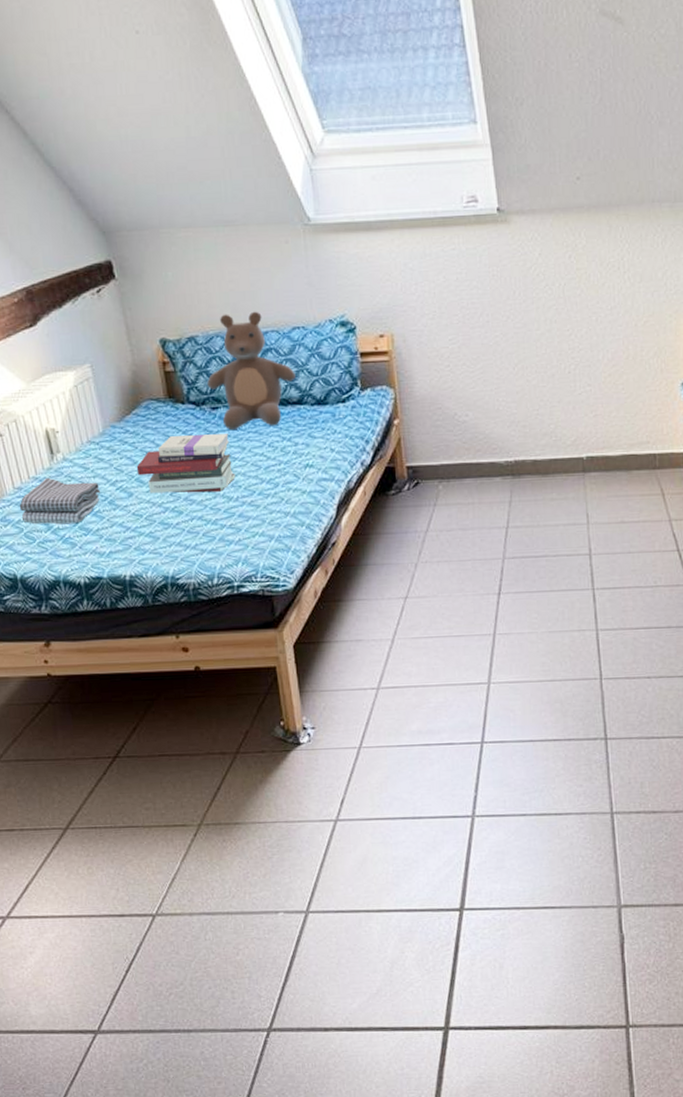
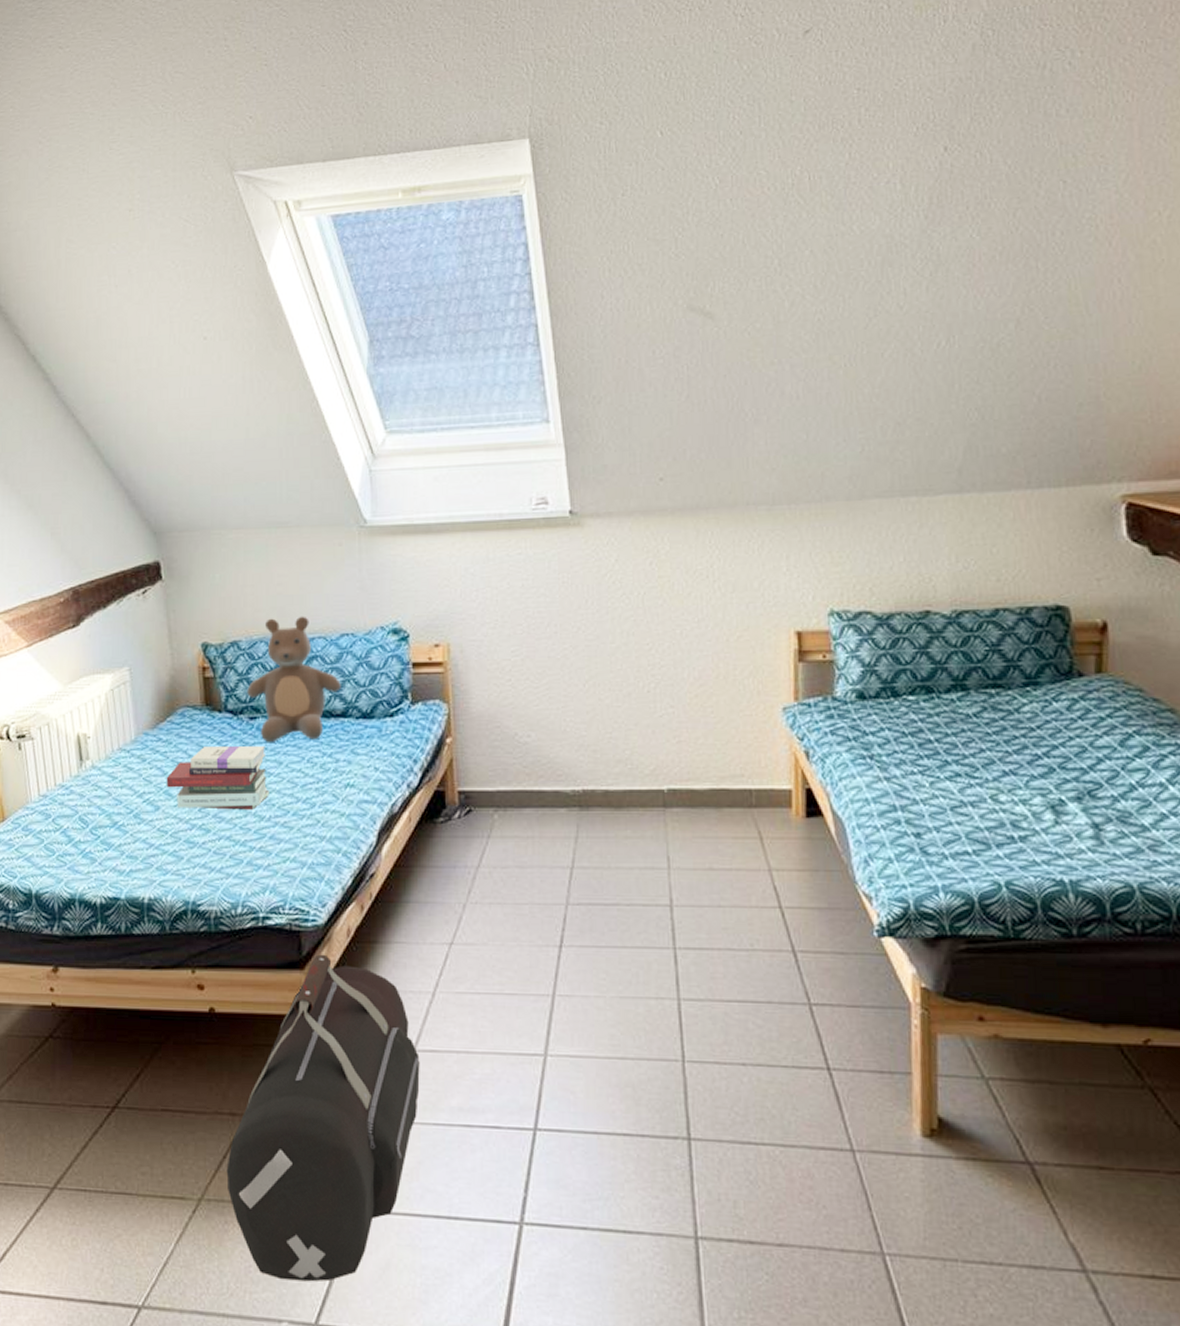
towel: present [19,477,101,524] -> none [42,785,127,837]
duffel bag: none [221,614,385,881] -> present [226,954,420,1282]

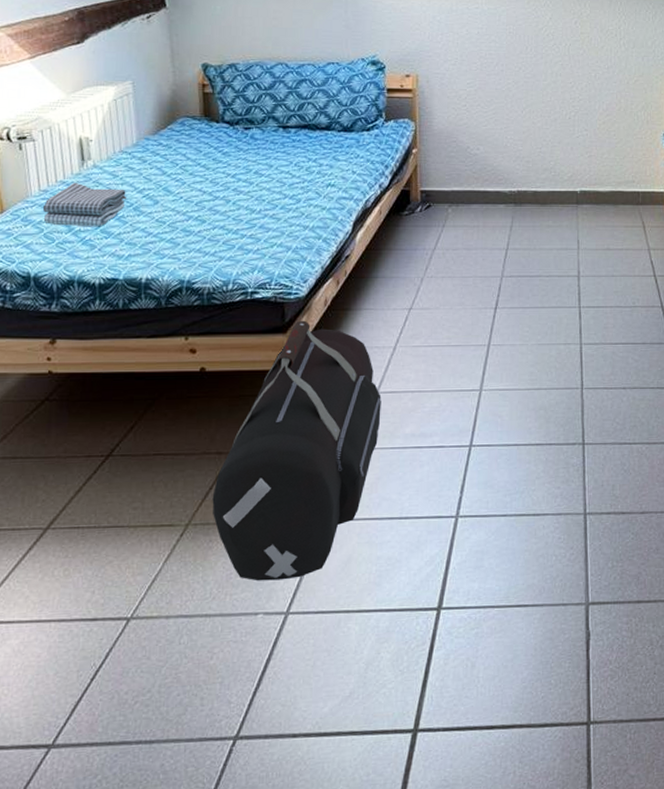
towel: none [42,785,127,837] -> present [42,182,127,227]
books: present [166,746,269,810] -> none [165,151,260,204]
teddy bear: present [247,616,341,743] -> none [243,46,326,150]

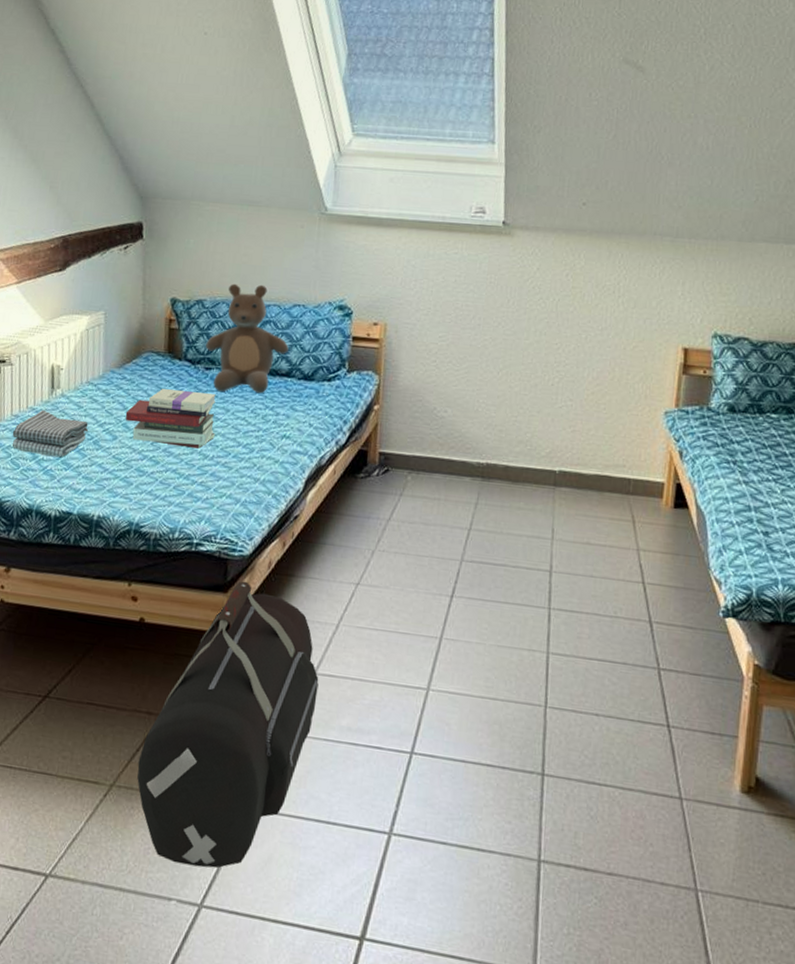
books: none [165,151,260,204] -> present [125,389,216,449]
teddy bear: none [243,46,326,150] -> present [205,283,289,394]

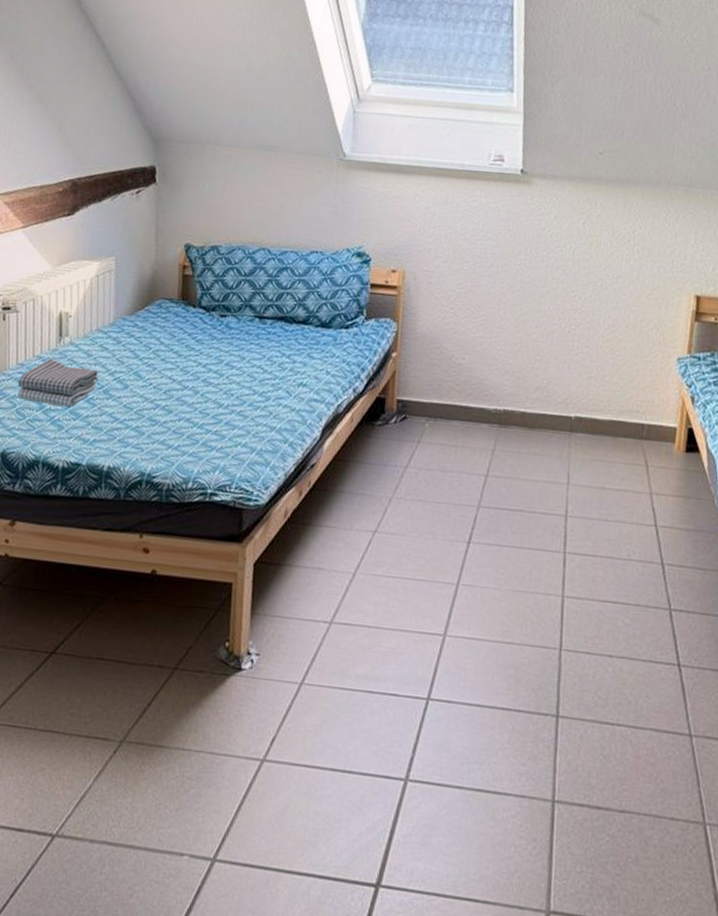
books: present [125,389,216,449] -> none [136,336,231,397]
duffel bag: present [137,581,319,869] -> none [148,530,335,822]
teddy bear: present [205,283,289,394] -> none [221,229,306,341]

